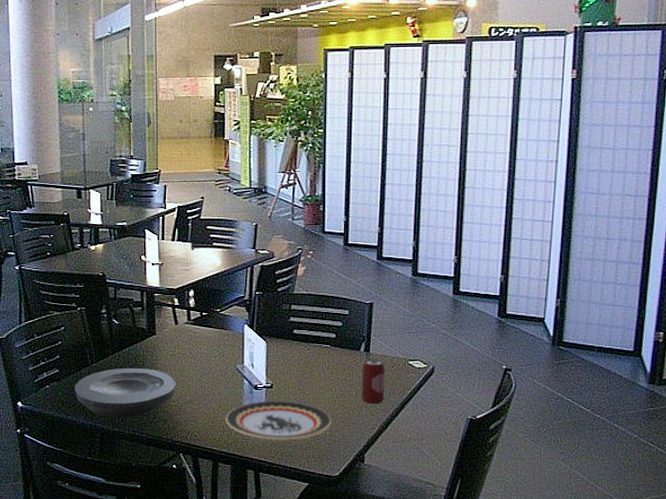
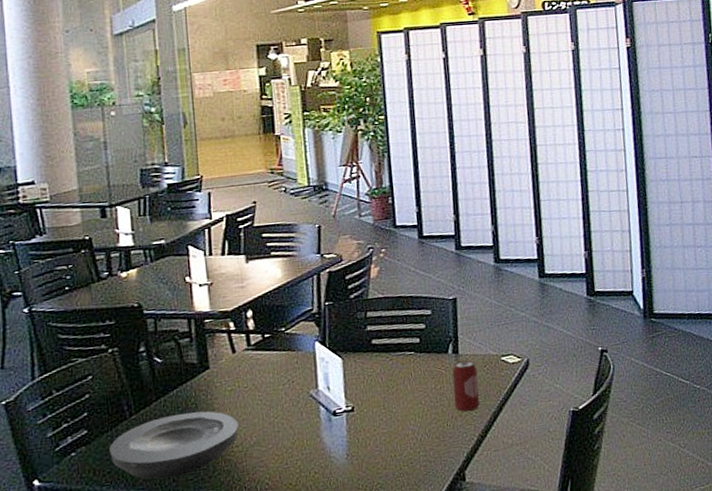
plate: present [225,401,332,440] -> none [301,423,425,474]

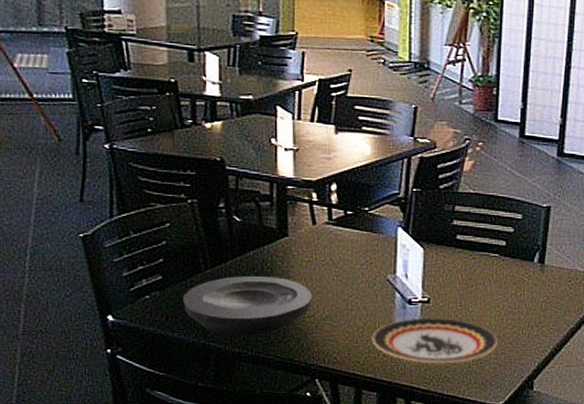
plate: none [301,423,425,474] -> present [372,318,498,364]
beverage can: present [452,360,480,412] -> none [532,272,561,323]

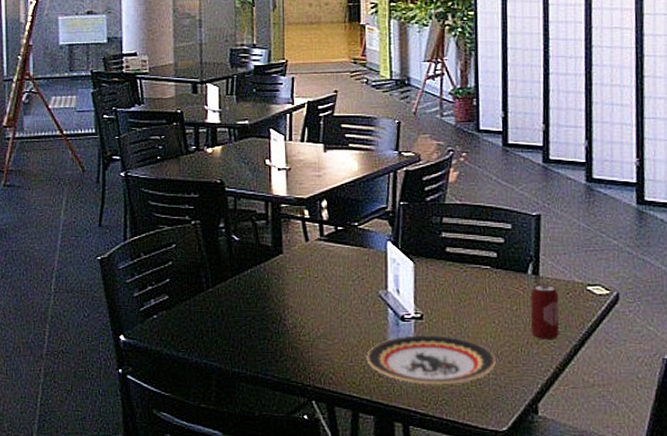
plate: present [183,275,312,335] -> none [187,293,307,354]
beverage can: none [532,272,561,323] -> present [530,284,560,339]

